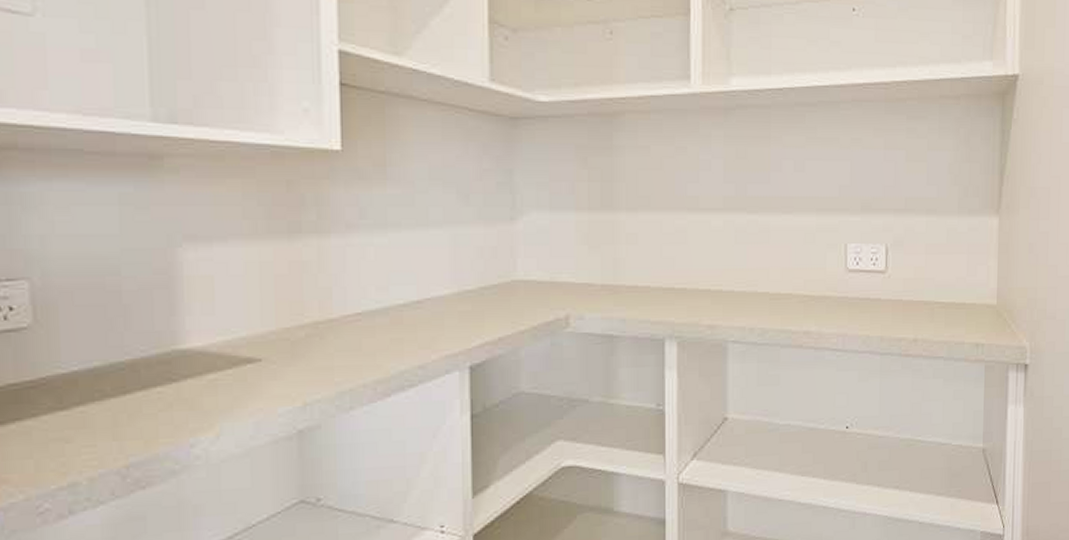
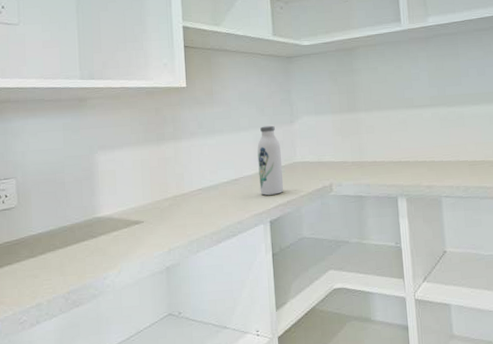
water bottle: none [455,222,495,328] -> present [257,125,284,196]

